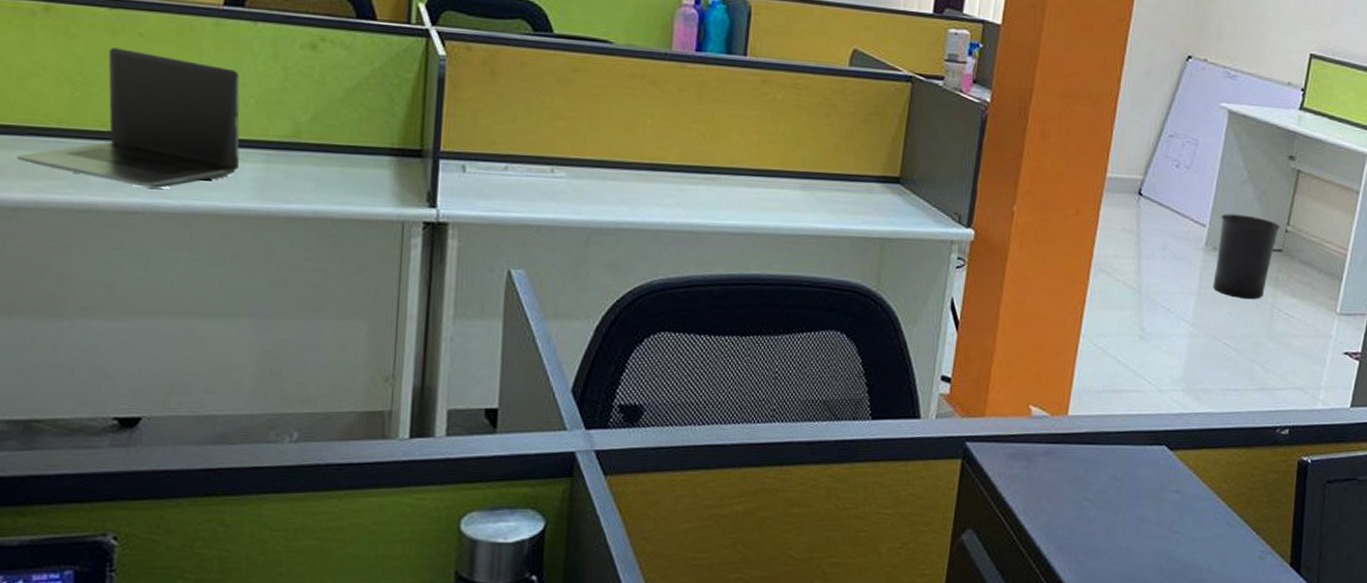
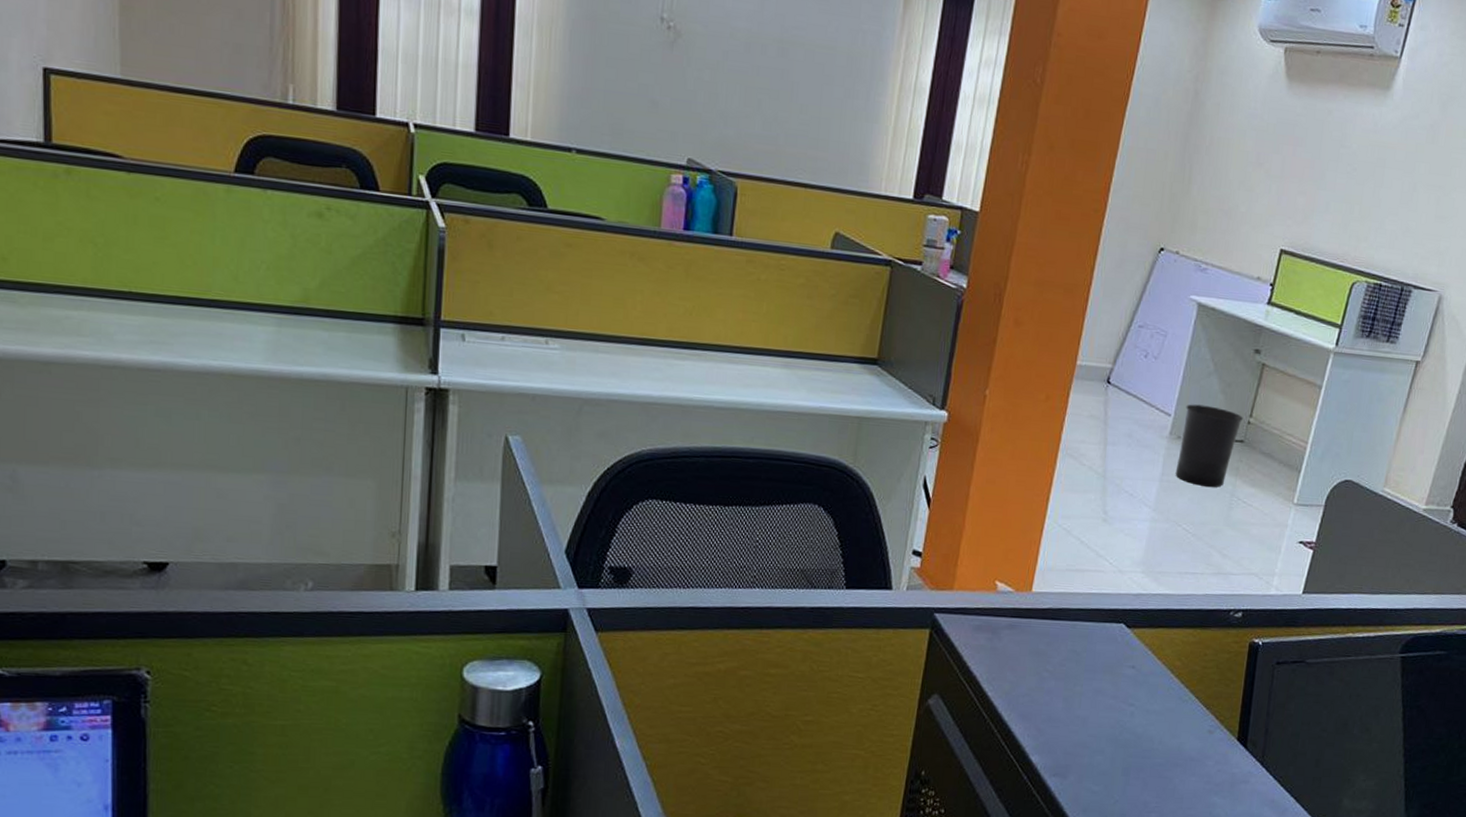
laptop computer: present [16,47,240,190] -> none [45,211,253,349]

